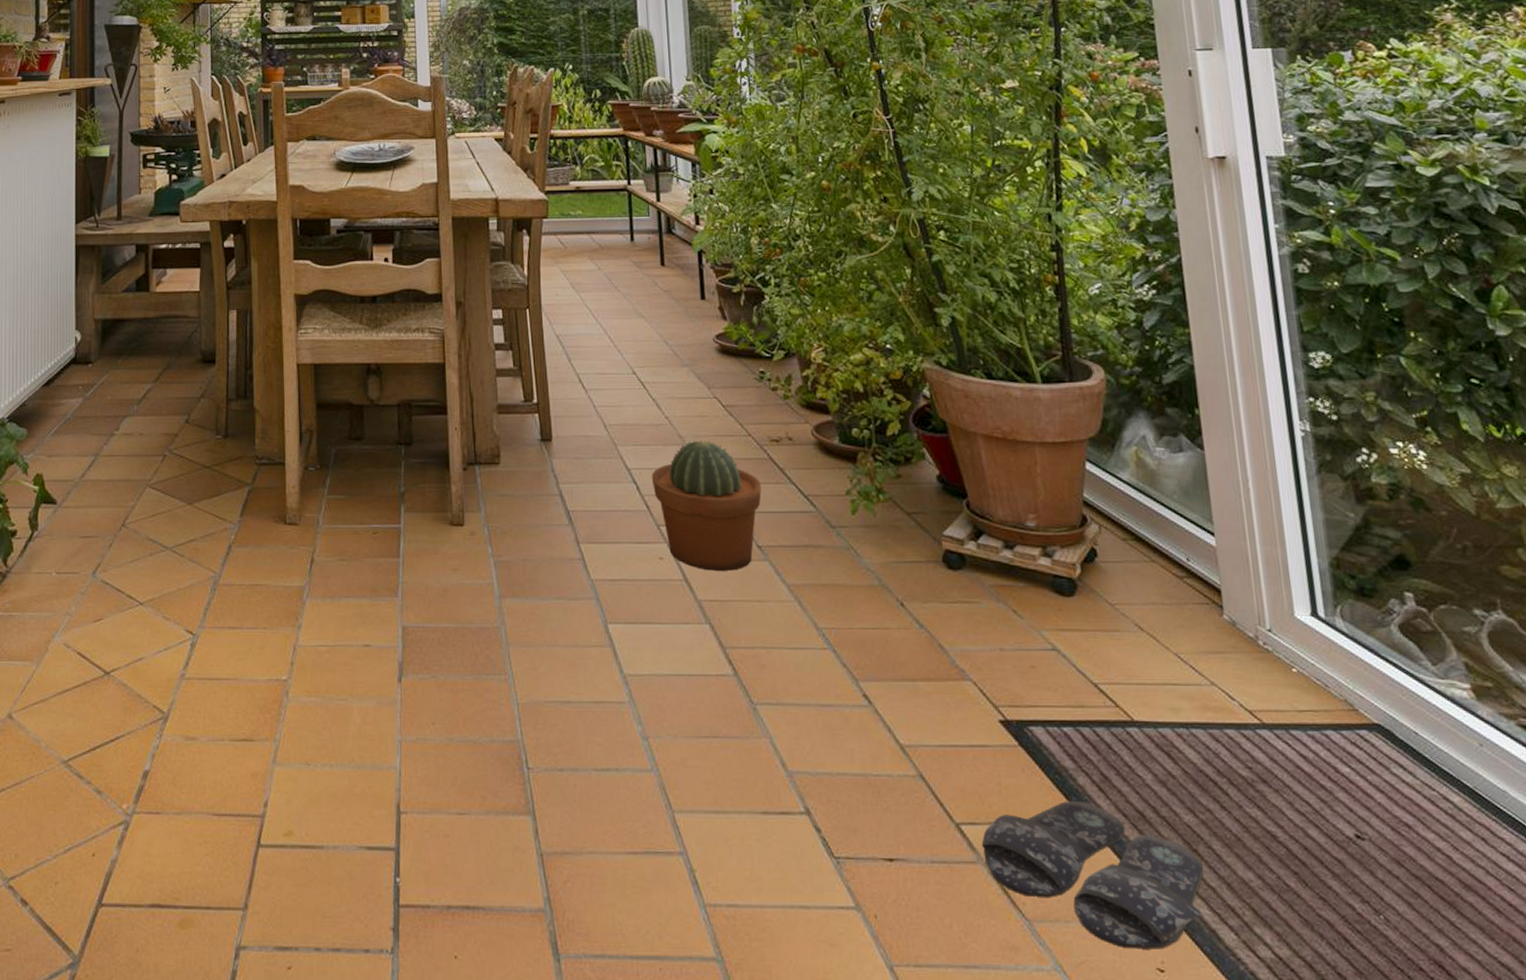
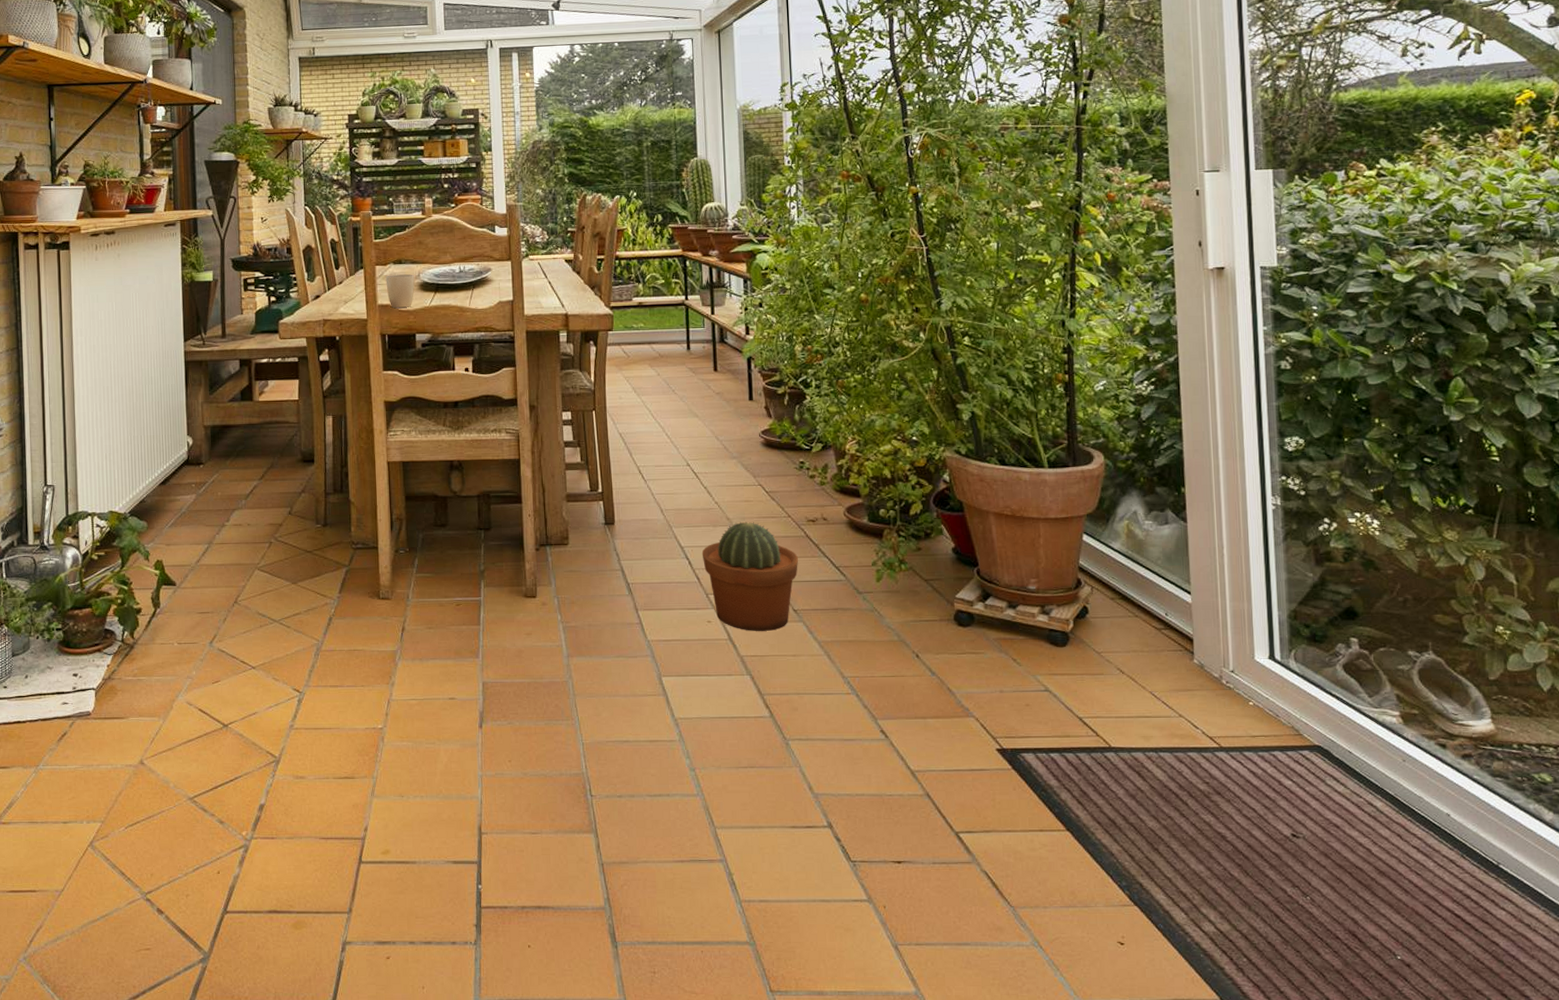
cup: none [298,152,330,189] -> present [386,274,415,308]
slippers: present [981,800,1203,949] -> none [976,811,1162,927]

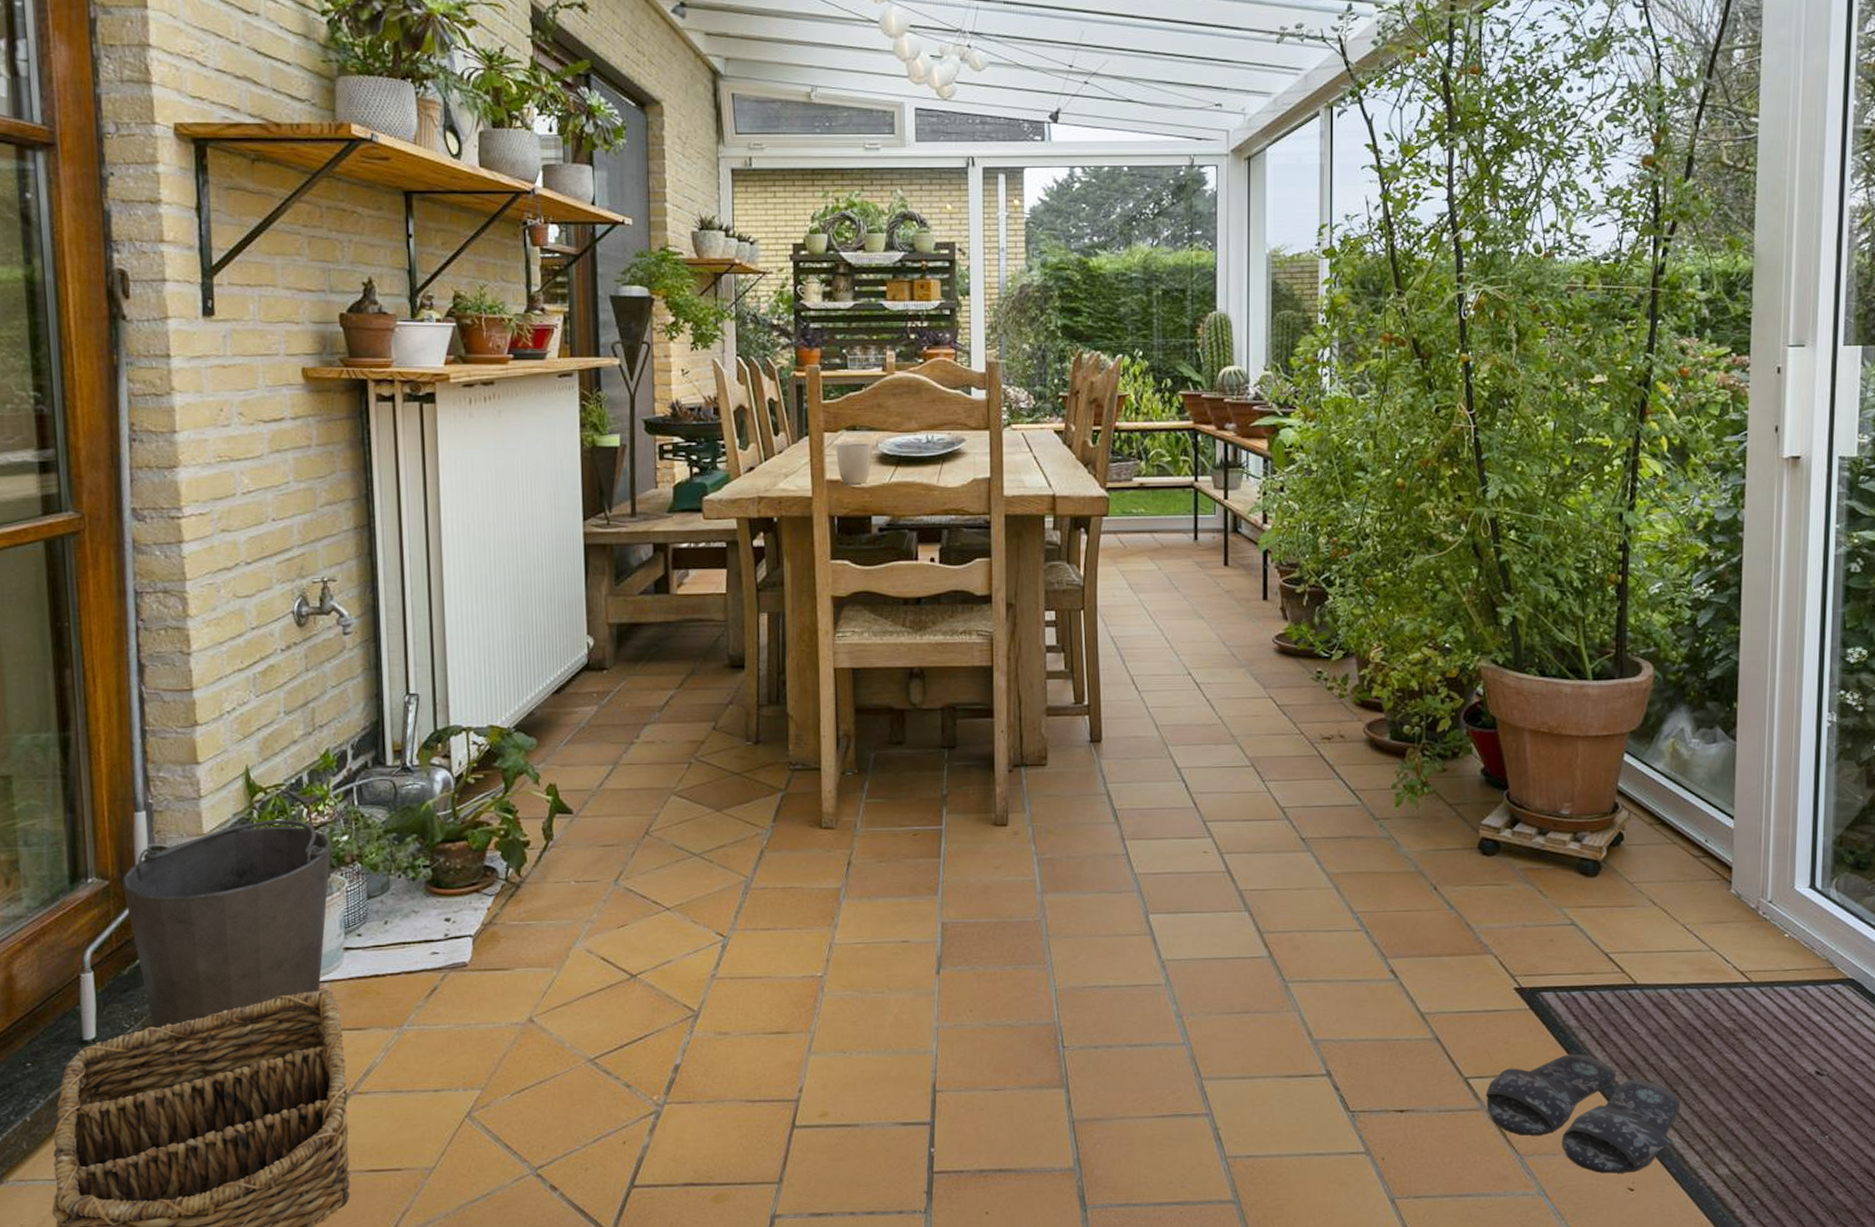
potted cactus: present [701,521,798,631] -> none [1200,739,1309,862]
slippers: none [976,811,1162,927] -> present [1486,1053,1680,1173]

